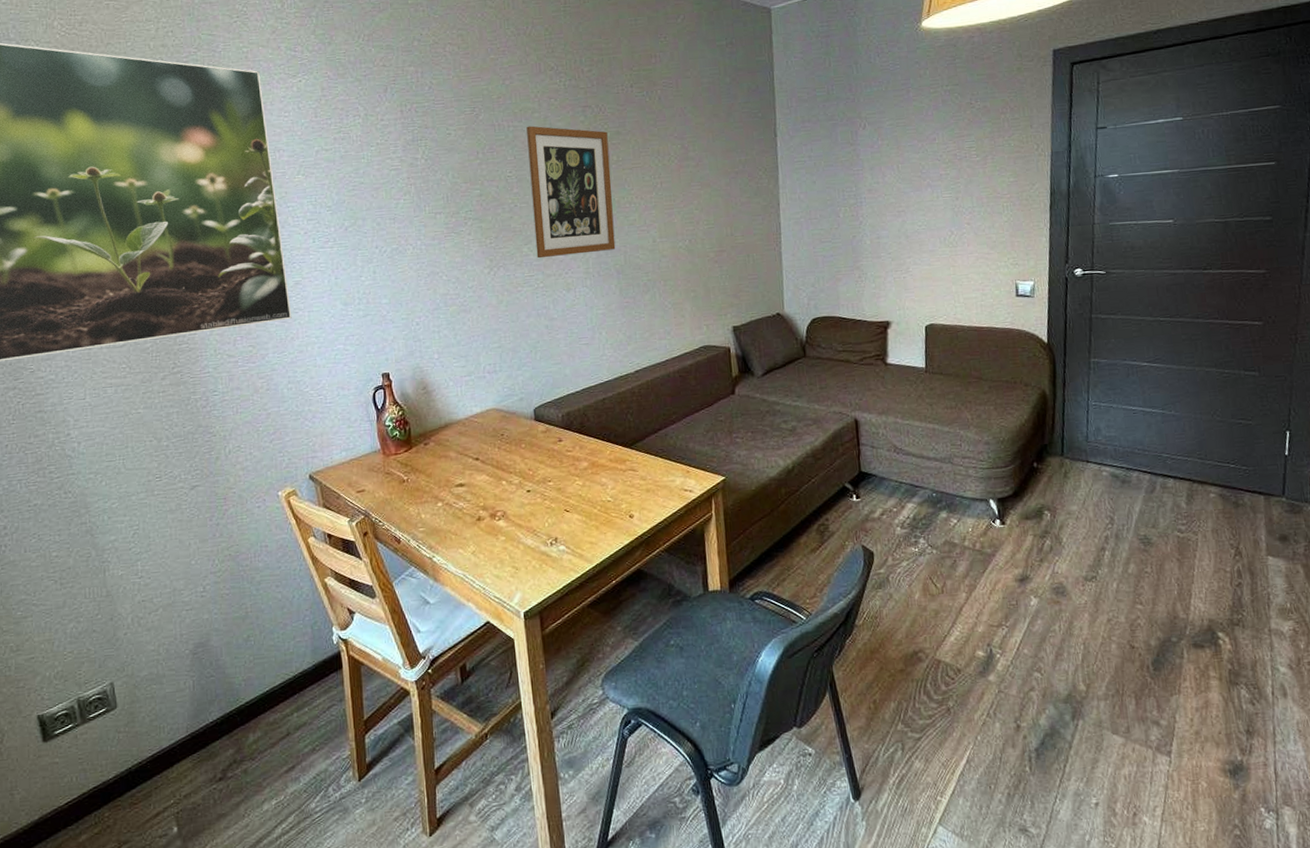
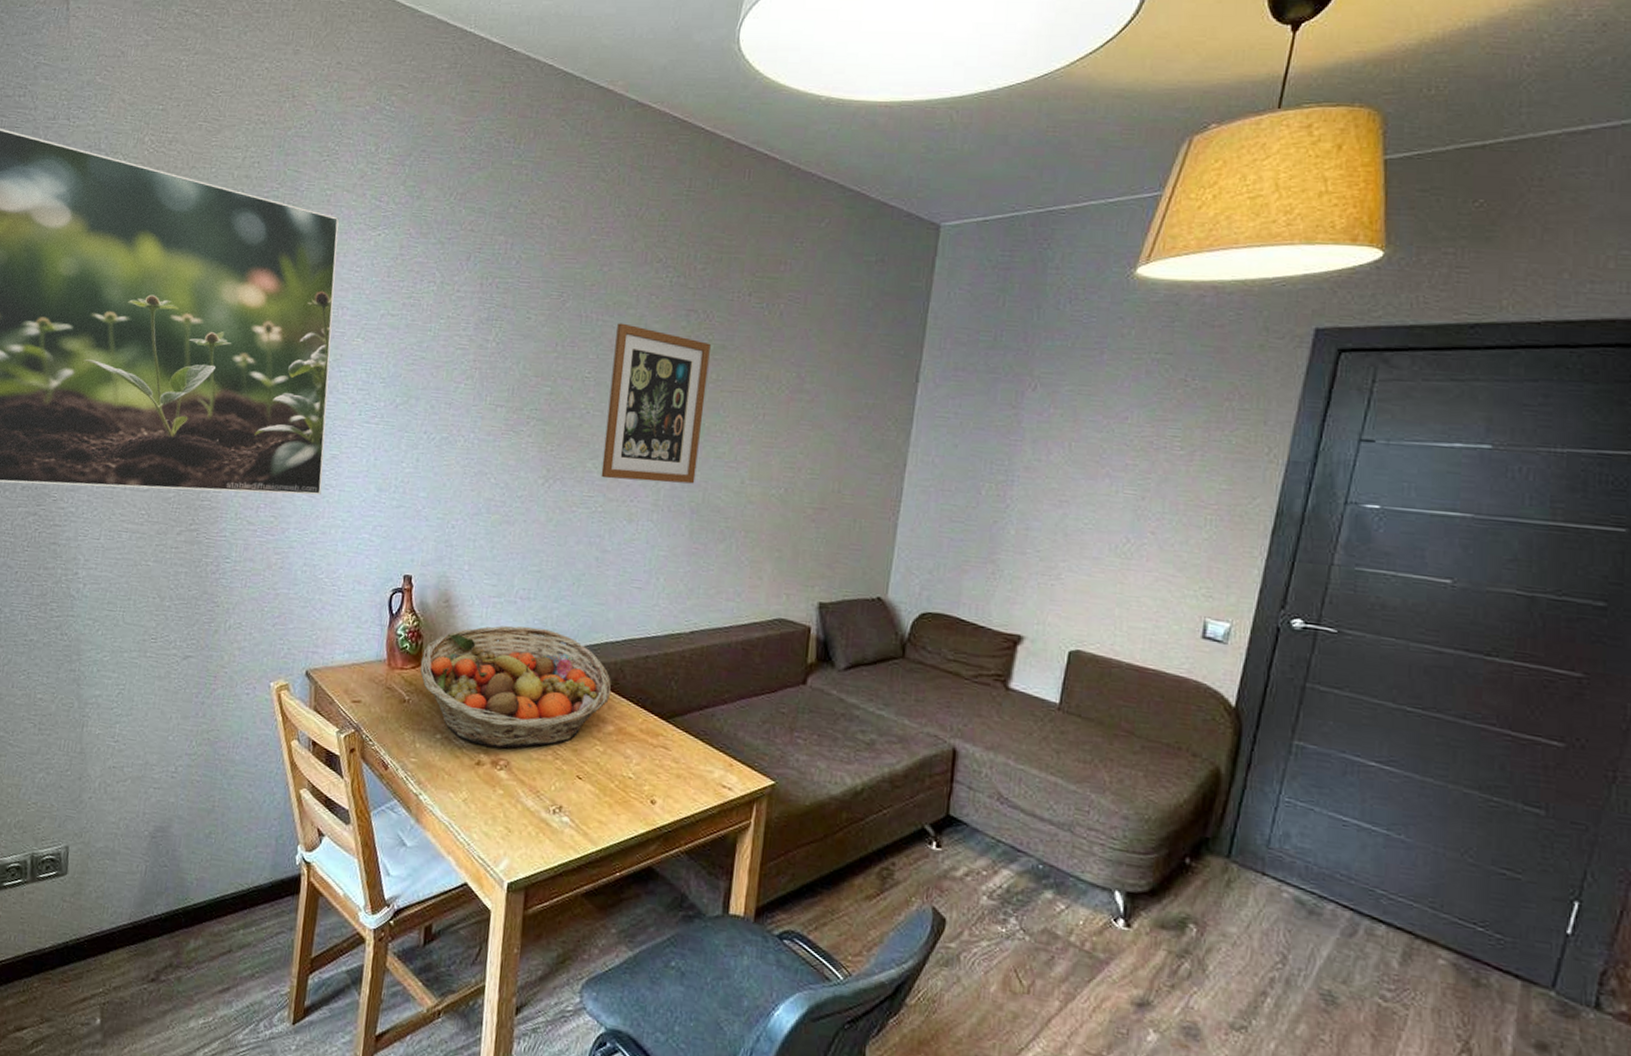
fruit basket: none [411,393,579,504] -> present [419,625,611,749]

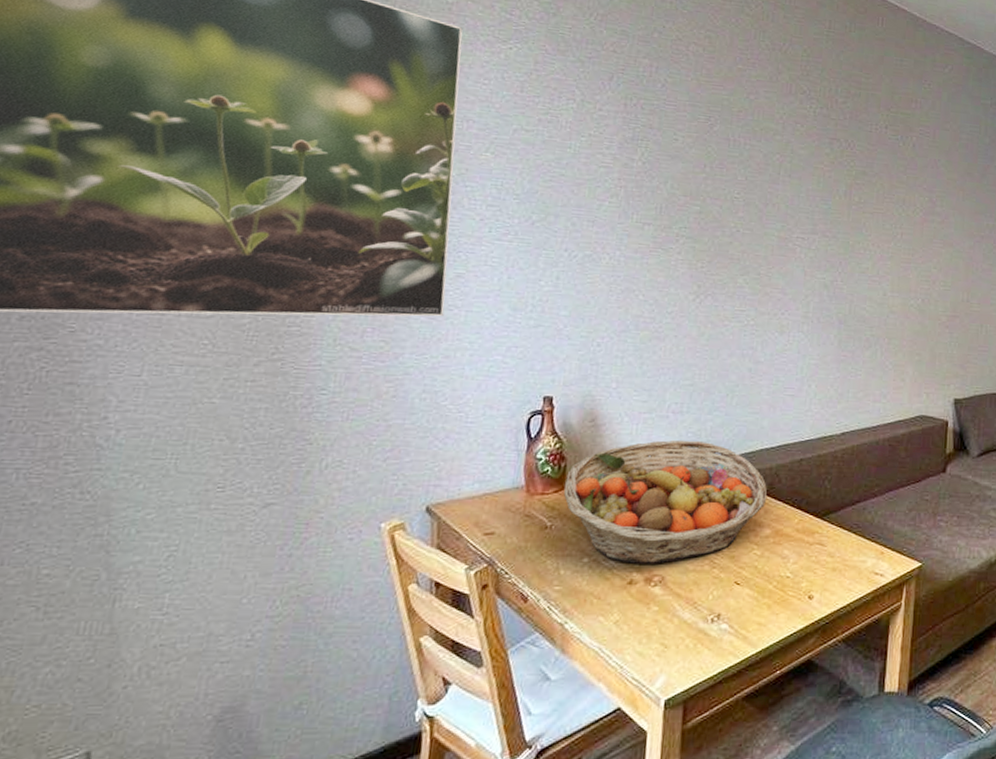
wall art: present [601,323,711,484] -> none [752,147,853,297]

